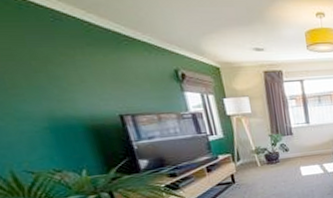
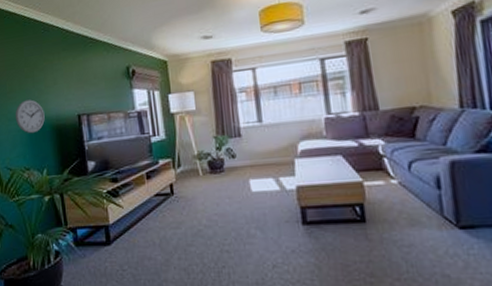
wall clock: none [26,97,74,135] -> present [15,99,45,134]

